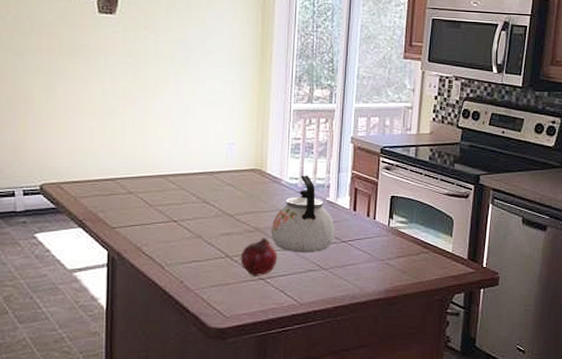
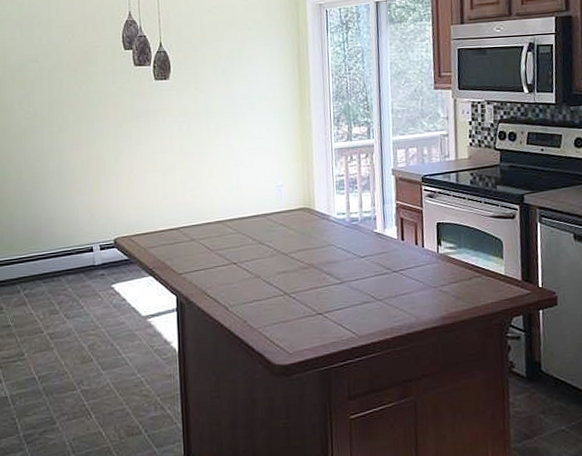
fruit: present [240,238,278,277] -> none [297,273,333,312]
kettle: present [271,175,334,253] -> none [324,210,386,286]

